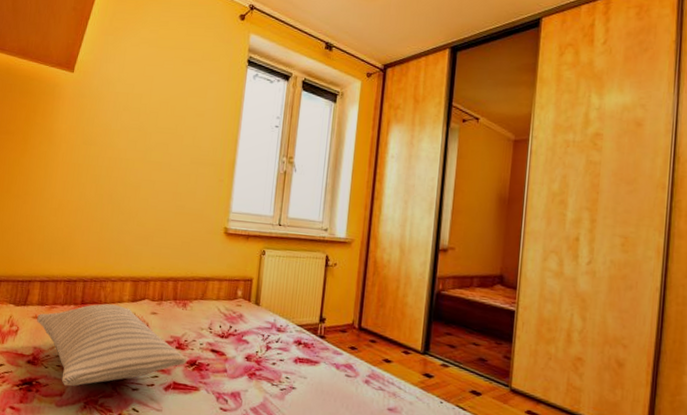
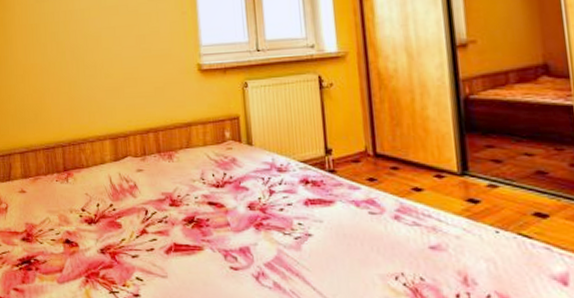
pillow: present [37,303,187,387] -> none [23,167,184,261]

